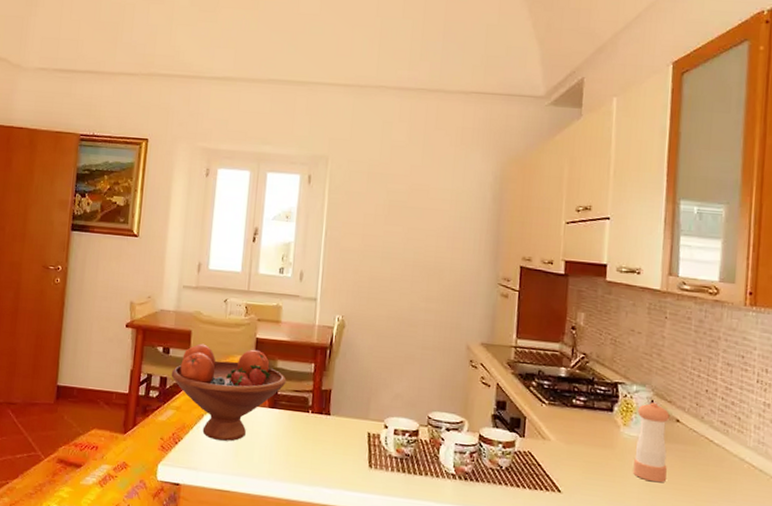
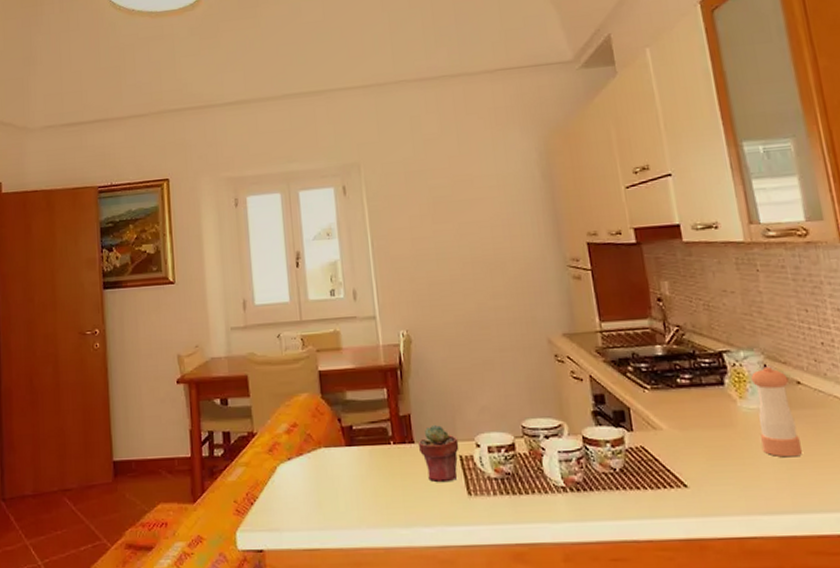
fruit bowl: present [171,343,287,442] -> none [233,383,360,493]
potted succulent: none [333,402,370,454] -> present [417,424,459,483]

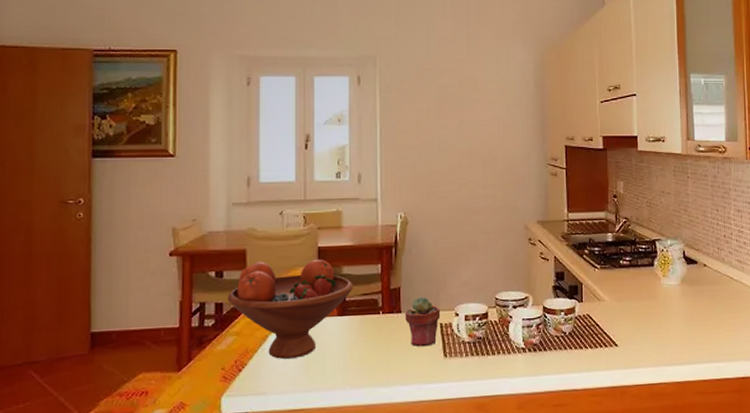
fruit bowl: none [233,383,360,493] -> present [227,259,354,359]
pepper shaker: present [751,366,802,458] -> none [674,252,700,322]

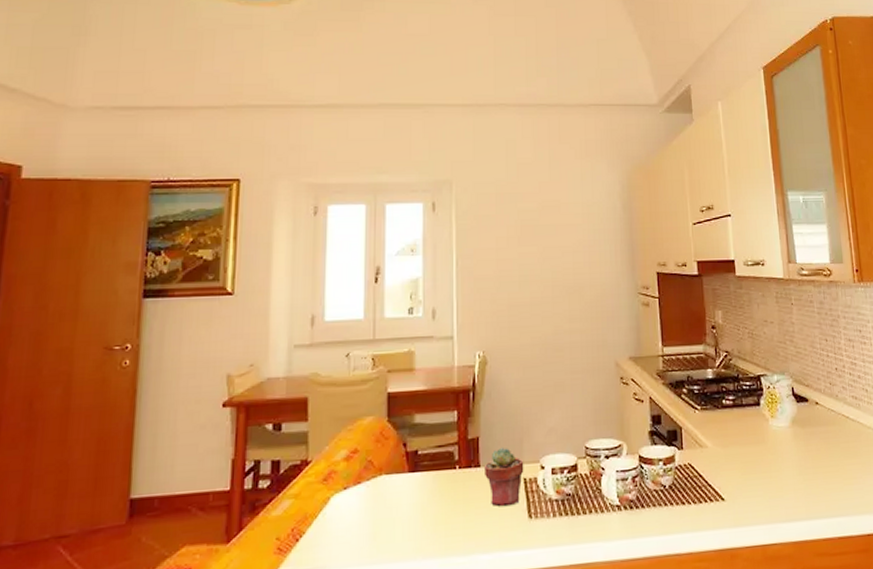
fruit bowl: present [227,259,354,359] -> none [285,406,427,526]

